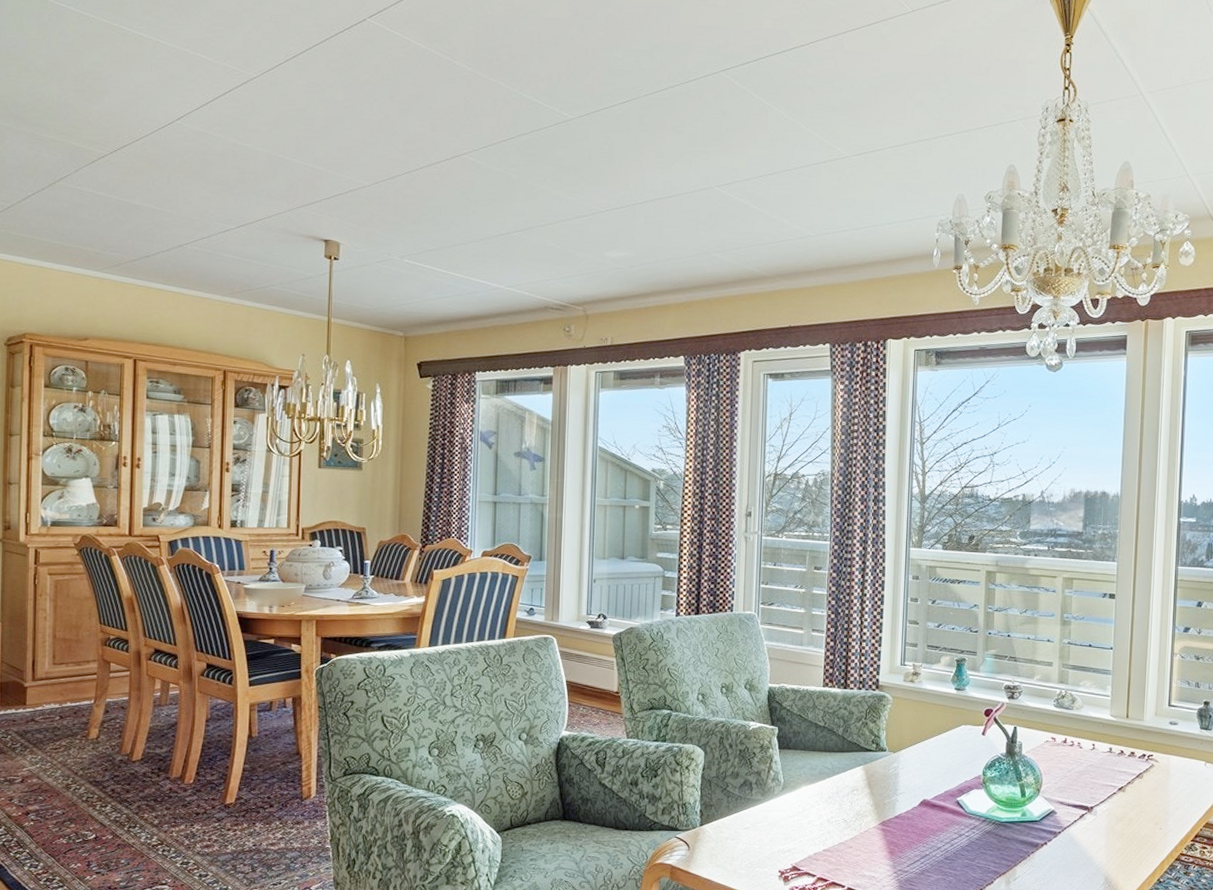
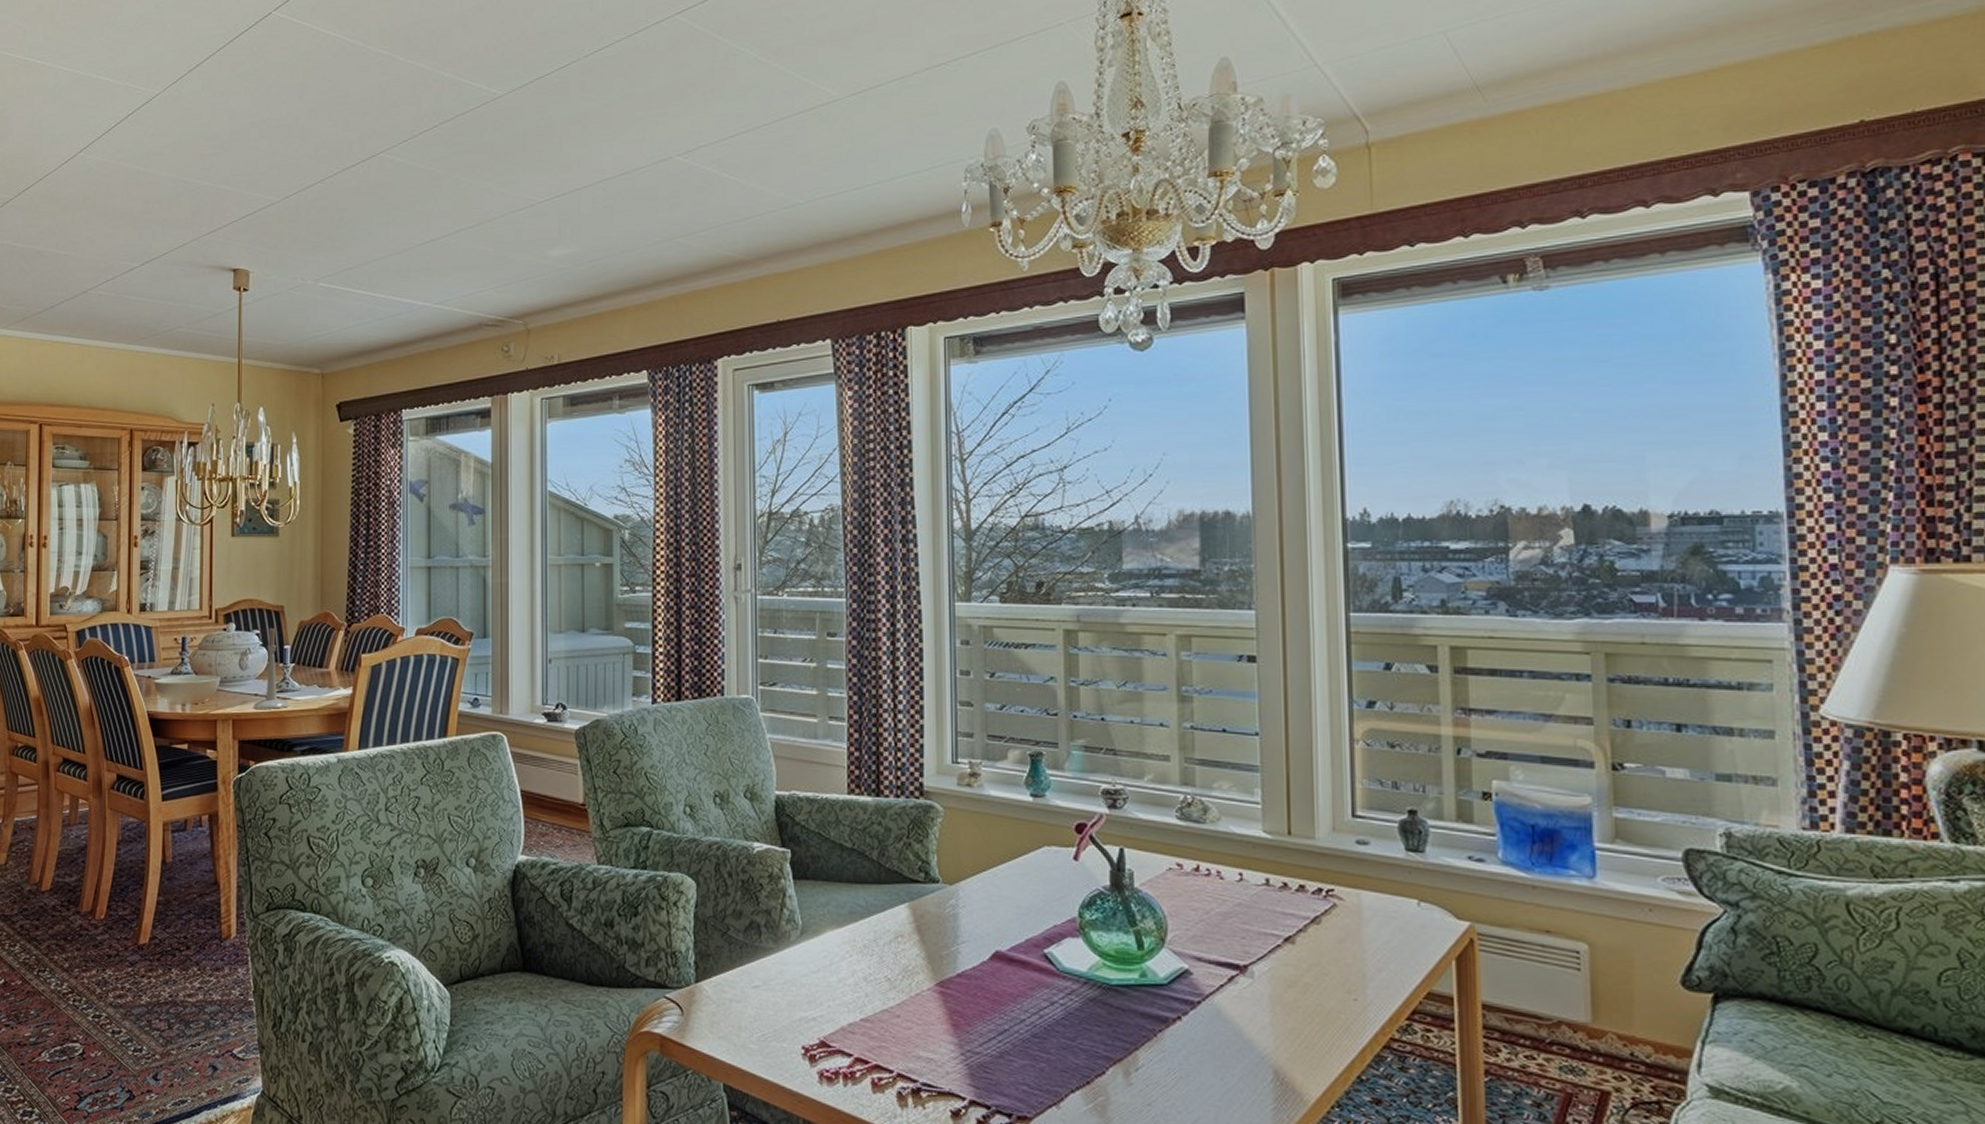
candlestick: none [335,545,369,613] -> present [253,627,290,709]

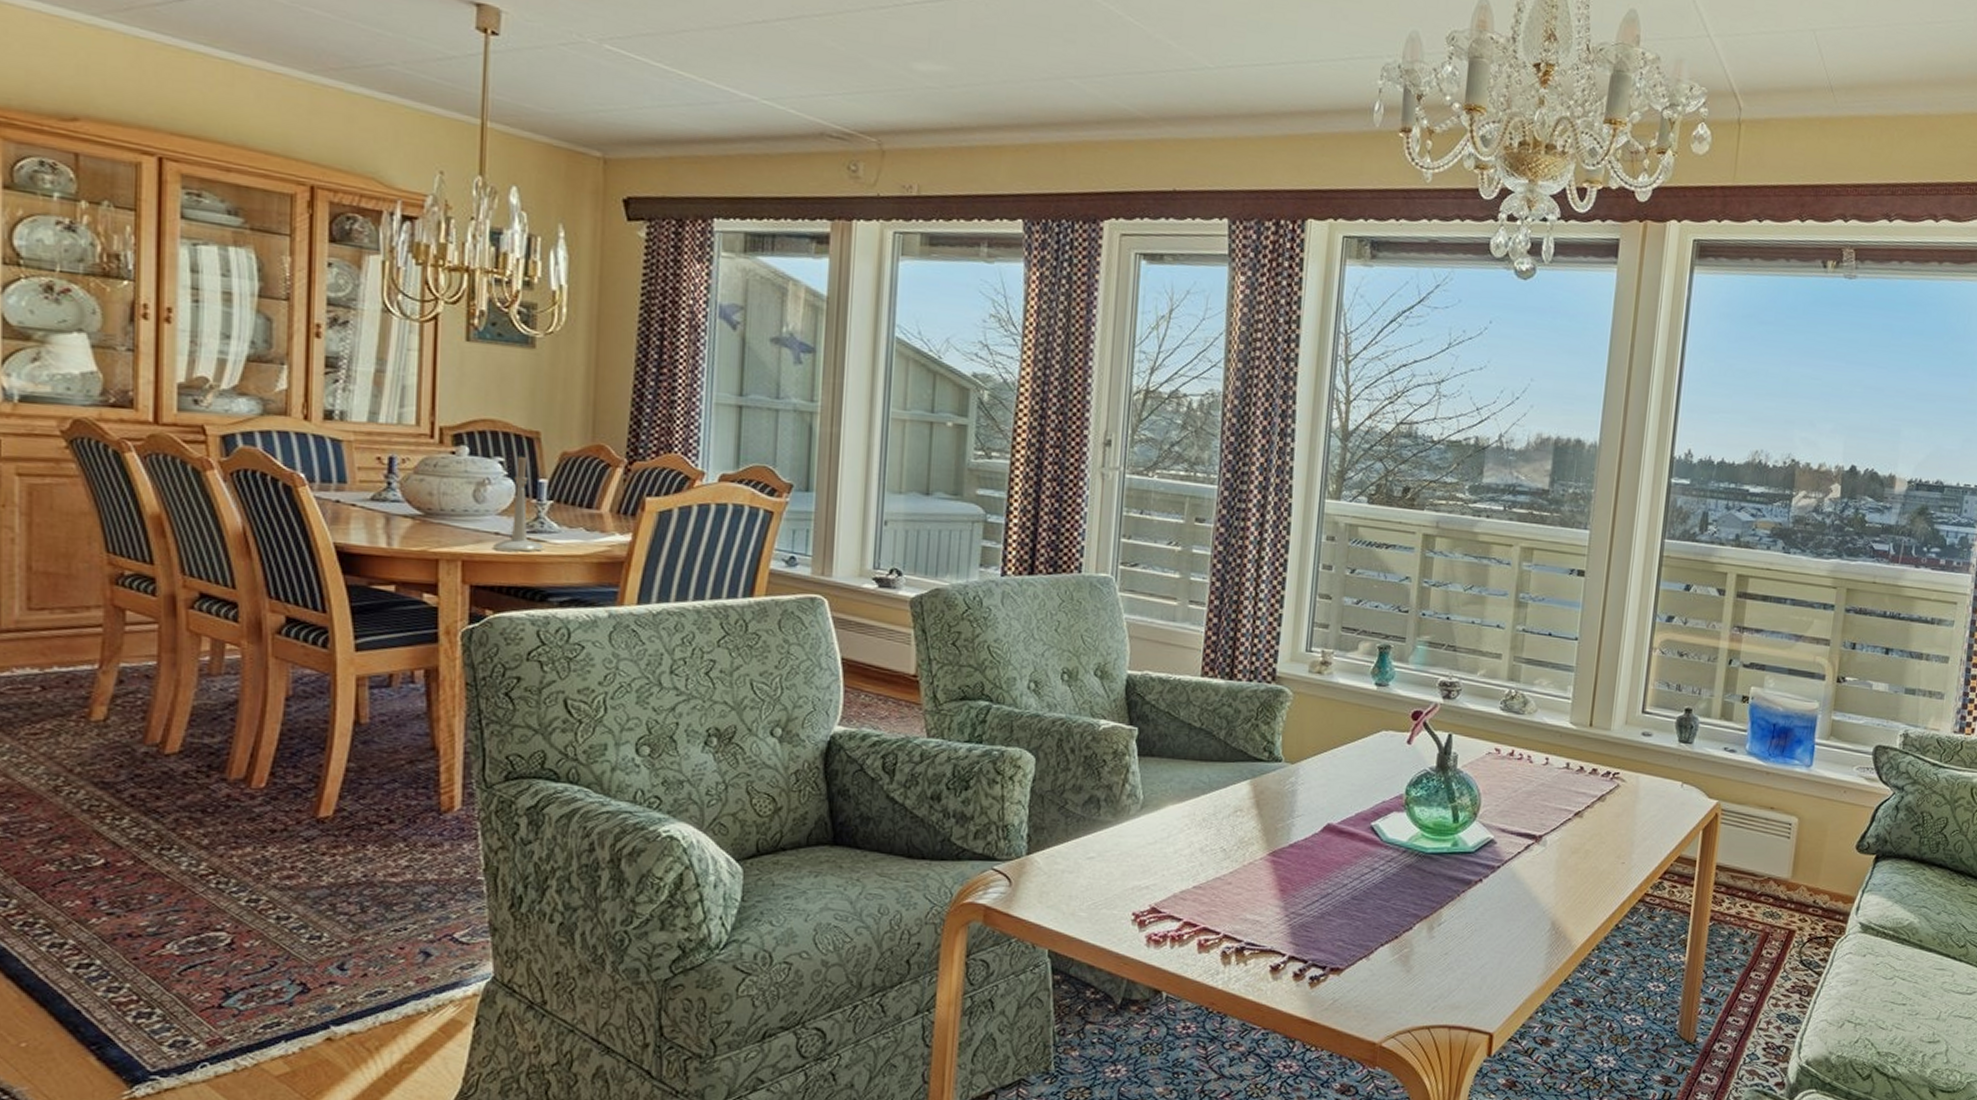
bowl: present [153,675,220,705] -> none [343,502,446,539]

